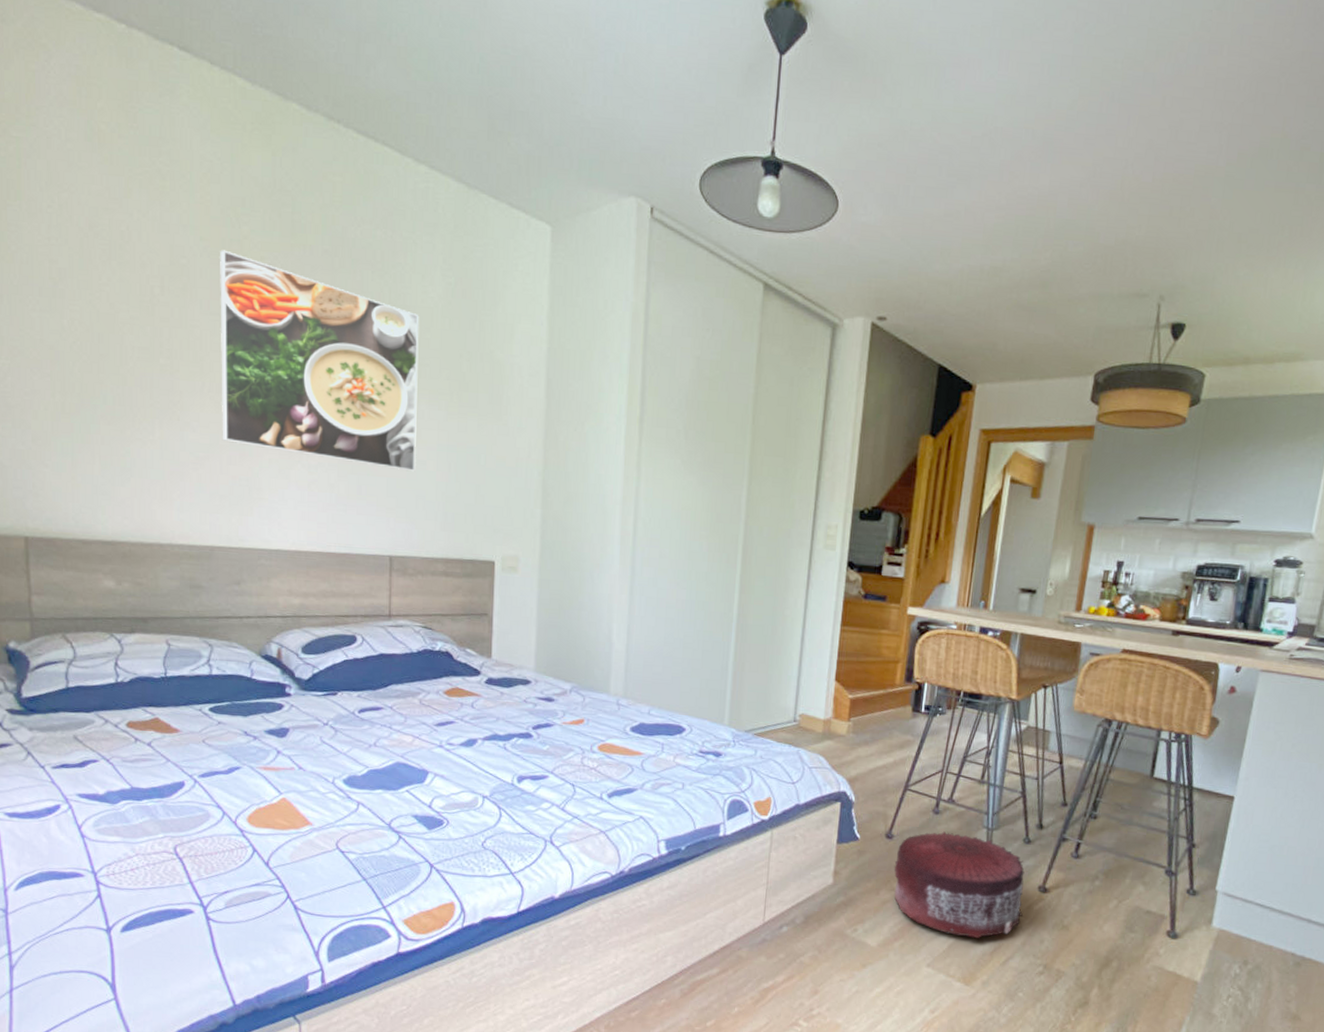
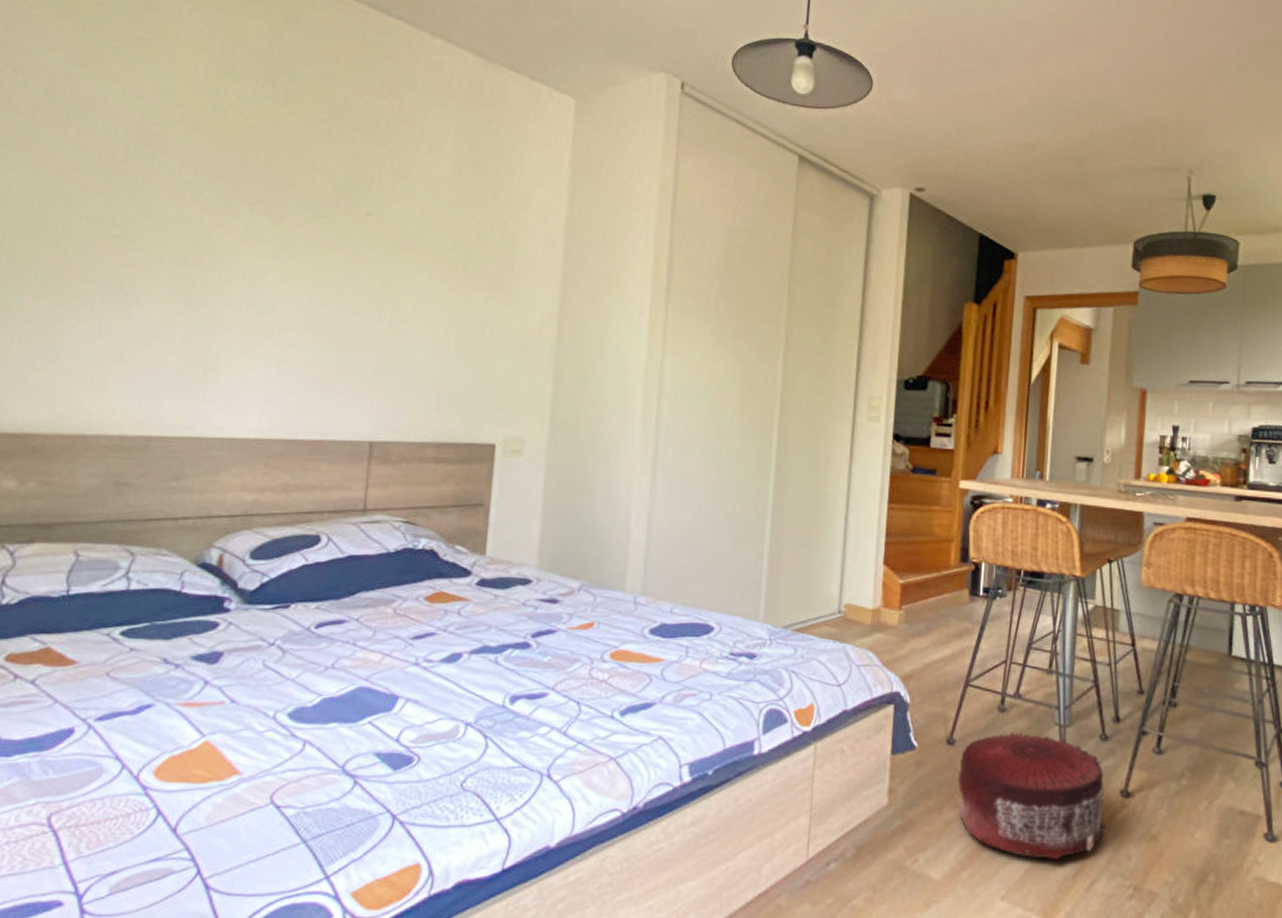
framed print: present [220,250,419,472] -> none [177,117,425,348]

